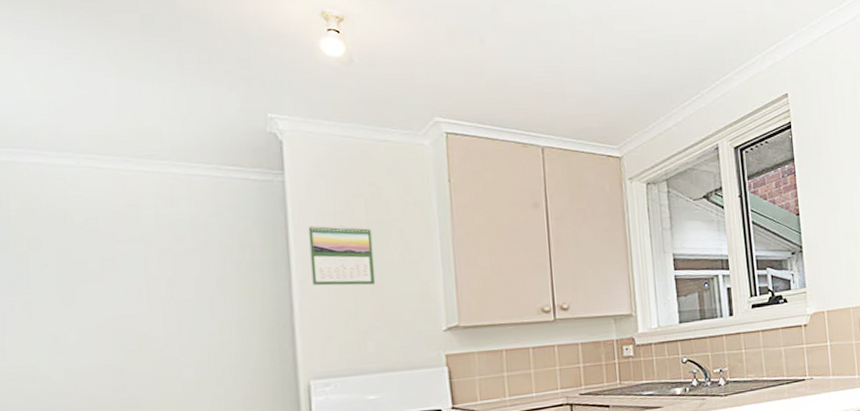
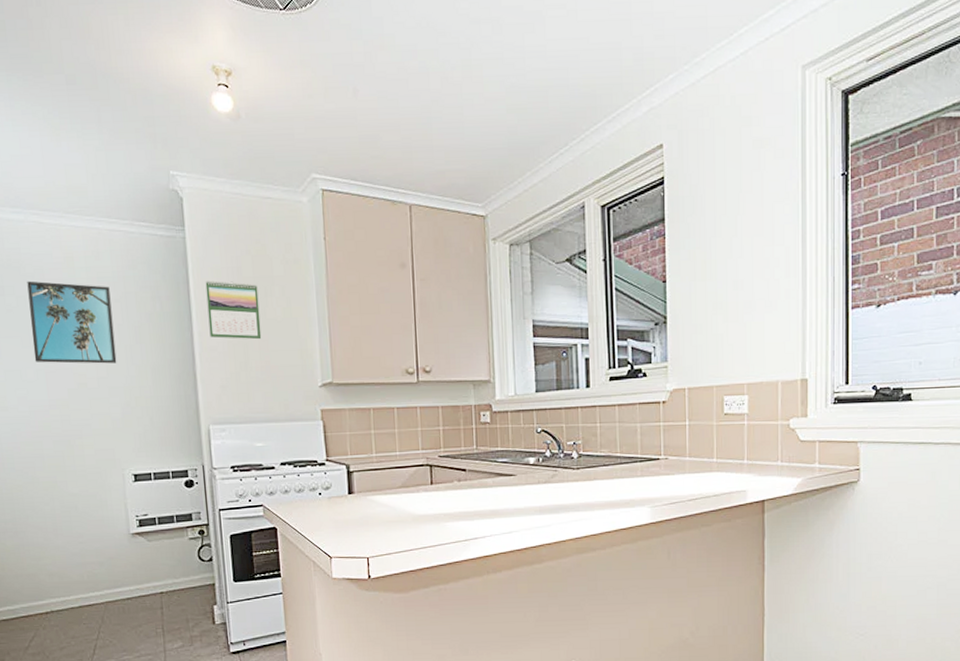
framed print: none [74,231,192,323] -> present [27,281,117,364]

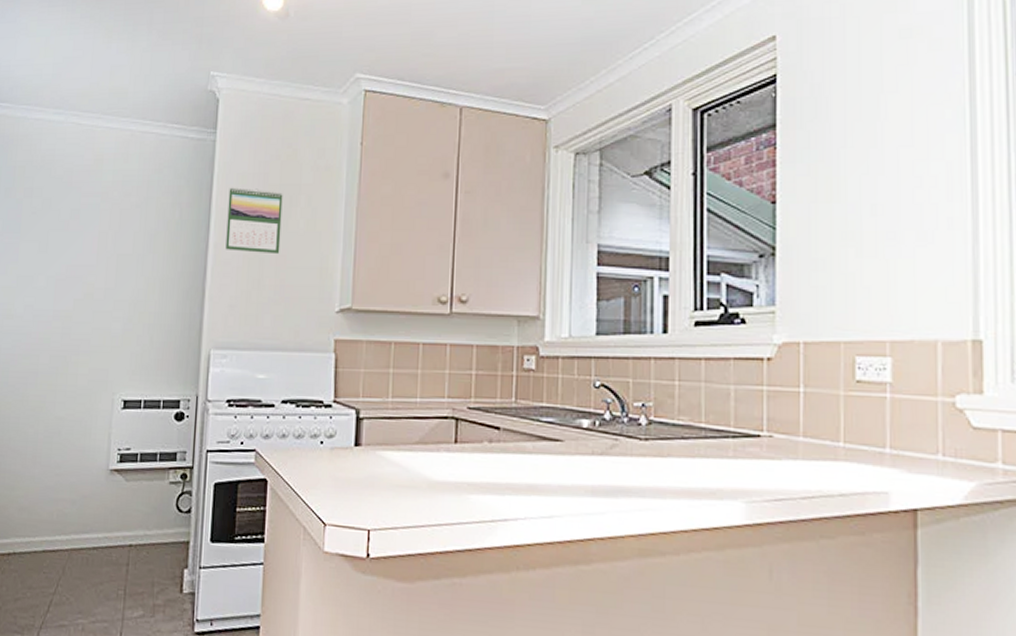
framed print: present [27,281,117,364] -> none [48,183,133,274]

